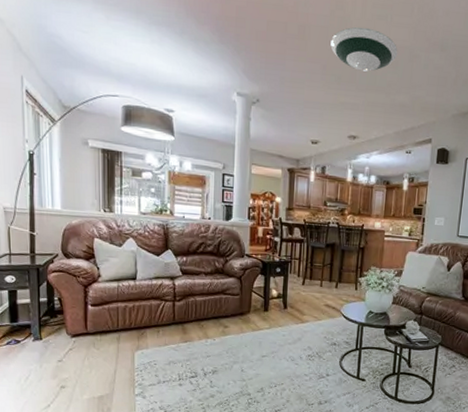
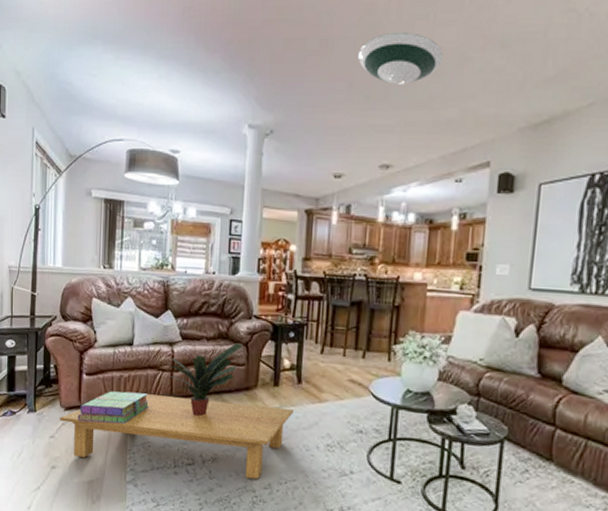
coffee table: none [66,319,281,385] -> present [59,391,294,480]
stack of books: none [84,319,154,347] -> present [77,391,150,424]
potted plant: none [172,277,237,338] -> present [170,343,243,417]

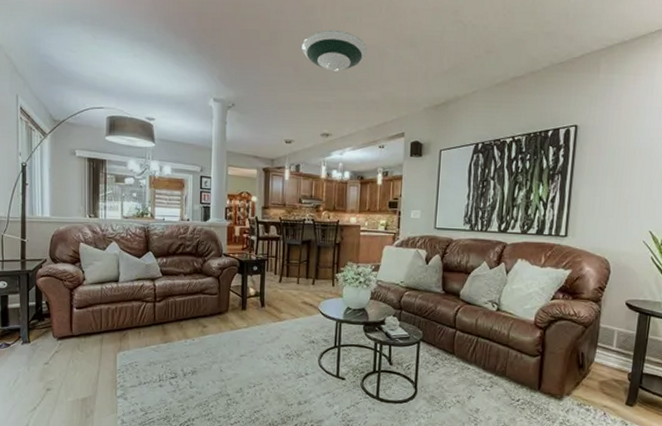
coffee table: present [59,391,294,480] -> none [53,321,259,386]
stack of books: present [77,391,150,424] -> none [69,321,136,349]
potted plant: present [170,343,243,417] -> none [153,277,215,338]

